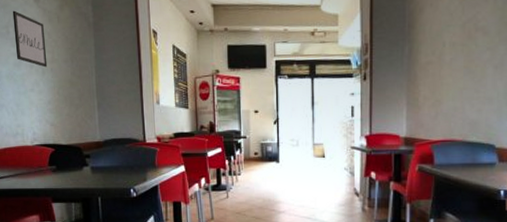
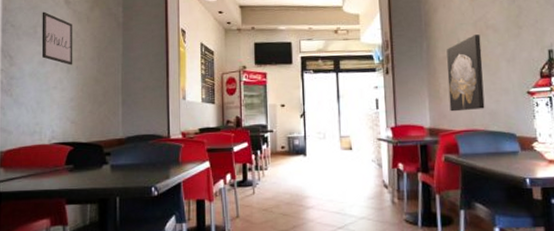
wall art: none [428,38,468,121] -> present [447,34,485,112]

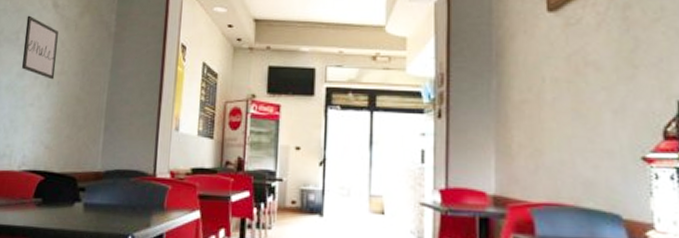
wall art: present [447,34,485,112] -> none [524,73,577,177]

